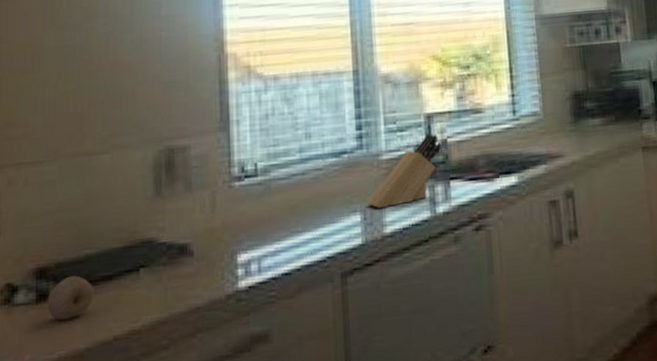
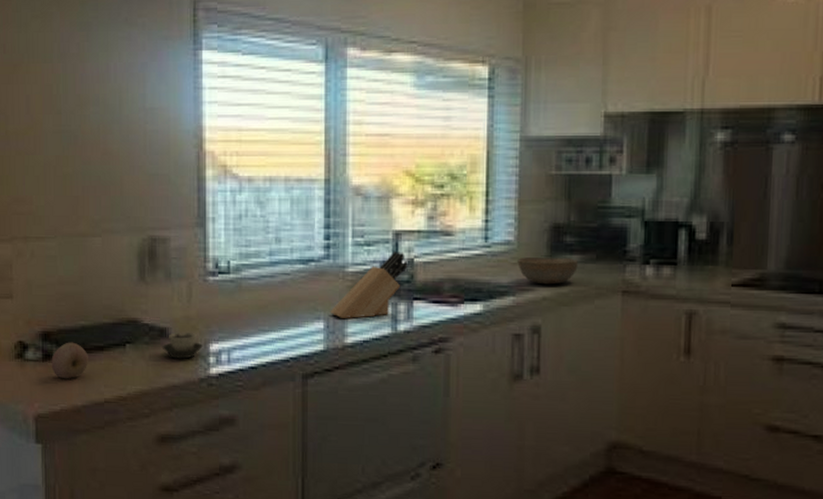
cup: none [182,245,230,277] -> present [162,333,203,359]
bowl: none [545,121,600,150] -> present [517,257,578,285]

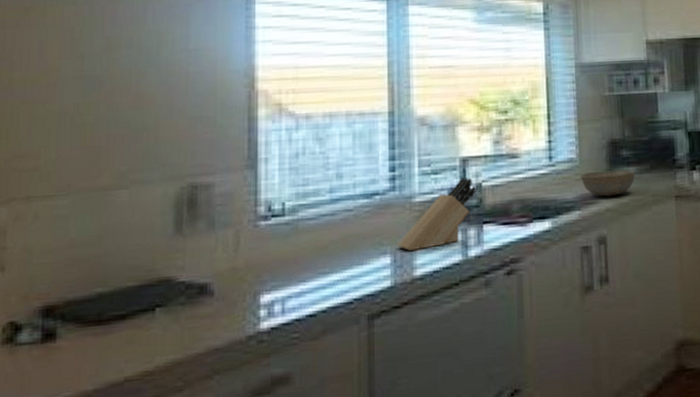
fruit: present [51,342,88,378] -> none [53,314,105,360]
cup: present [162,333,203,359] -> none [201,285,252,318]

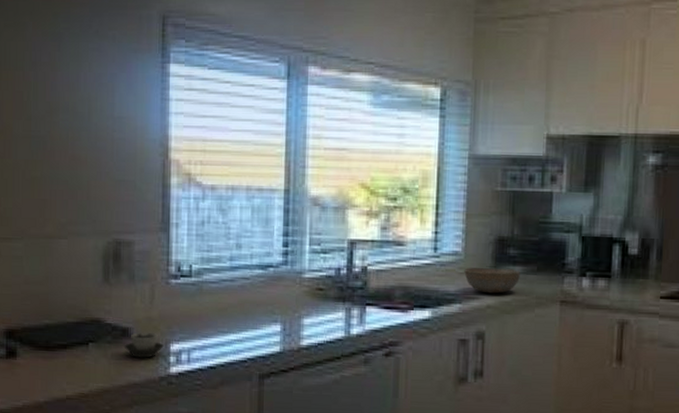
cup: none [201,285,252,318] -> present [124,332,164,358]
knife block: present [397,177,476,251] -> none [287,259,362,322]

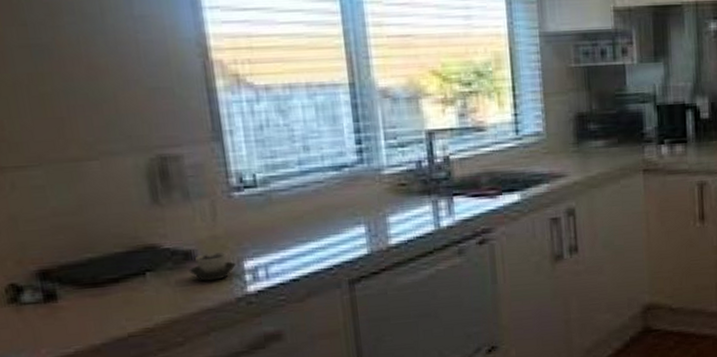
bowl: present [464,268,520,294] -> none [548,143,603,171]

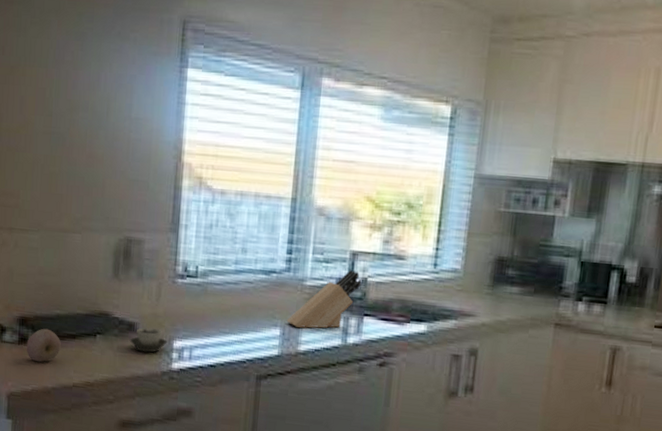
fruit: none [55,277,103,318] -> present [26,328,61,362]
knife block: none [370,150,444,221] -> present [286,270,362,329]

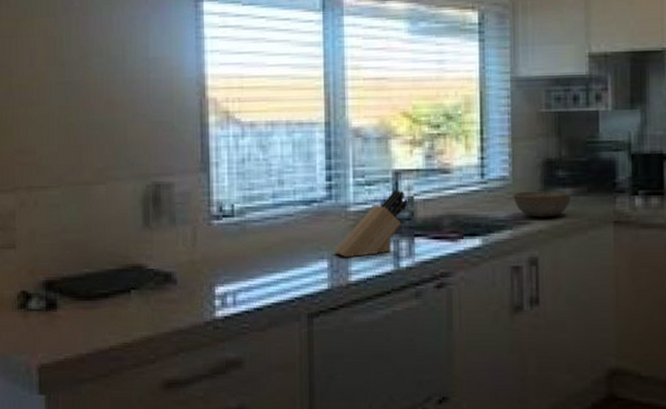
fruit: present [26,328,61,362] -> none [55,290,93,327]
cup: present [129,328,167,353] -> none [167,277,208,303]
bowl: none [462,285,517,313] -> present [513,190,571,218]

